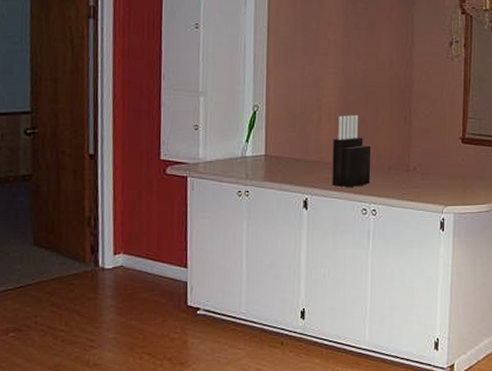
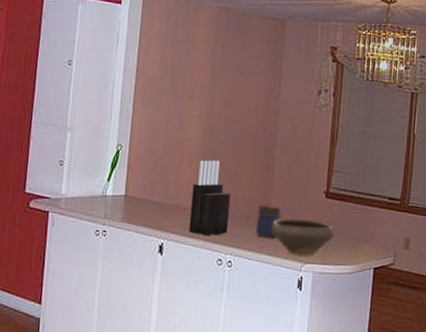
jar: none [397,153,421,185] -> present [255,204,282,238]
bowl: none [412,164,471,200] -> present [271,218,334,257]

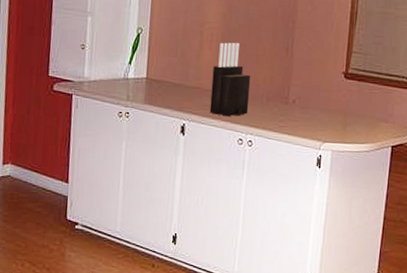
jar: present [255,204,282,238] -> none [275,85,301,118]
bowl: present [271,218,334,257] -> none [291,98,353,136]

